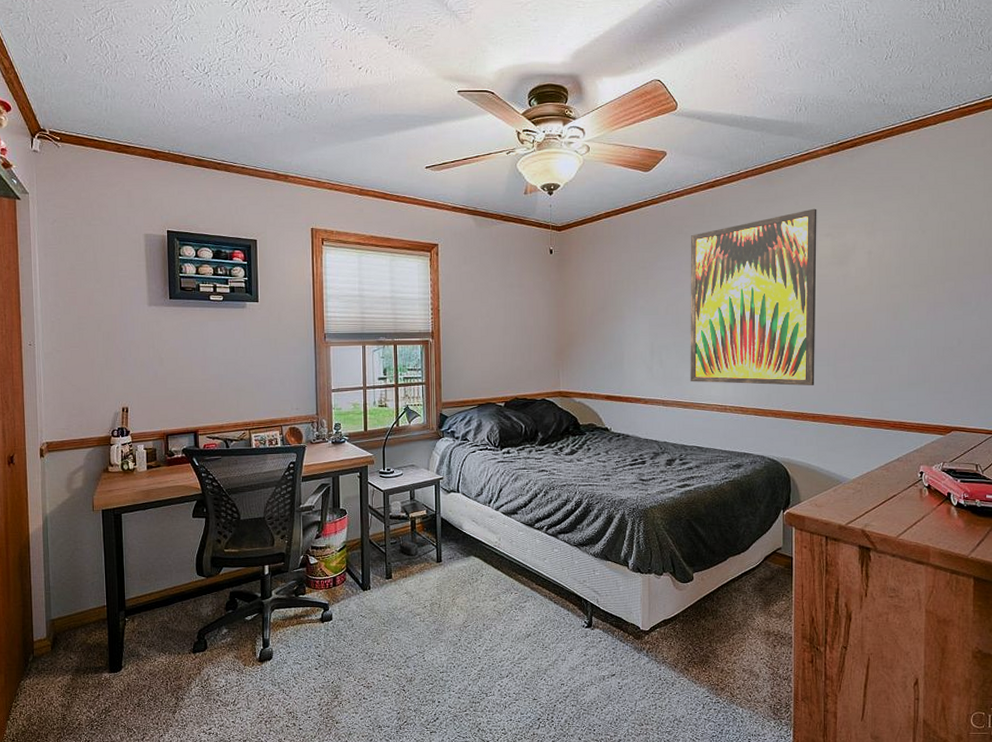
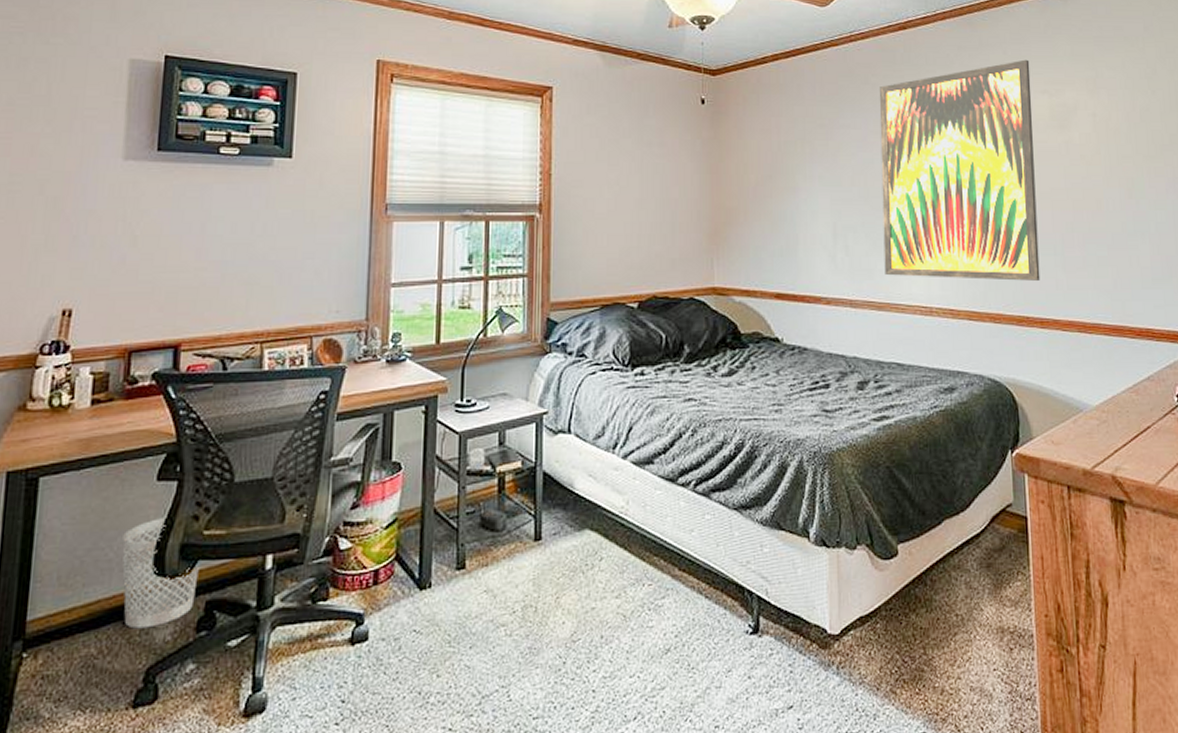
wastebasket: none [176,540,224,607] -> present [122,516,199,629]

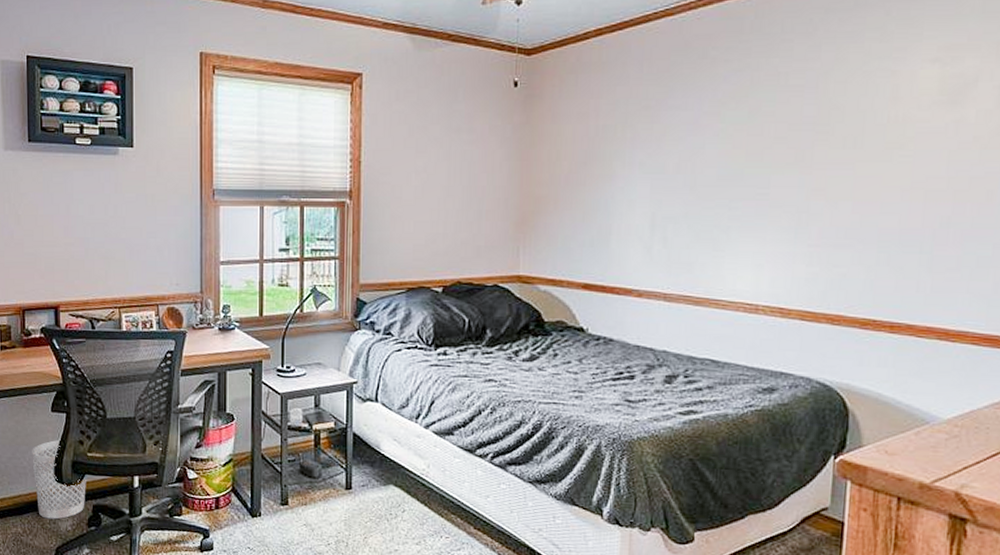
wall art: present [879,59,1040,281] -> none [706,21,921,281]

